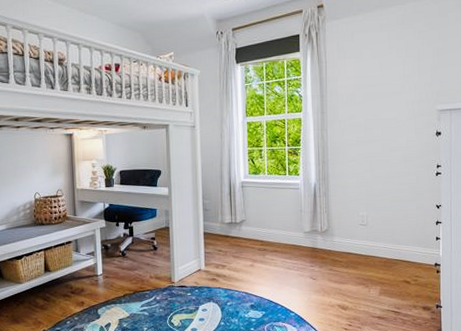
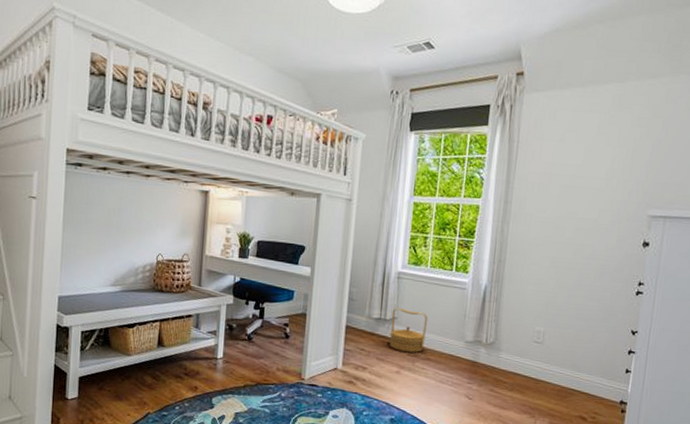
basket: none [240,211,271,247] -> present [390,307,428,352]

